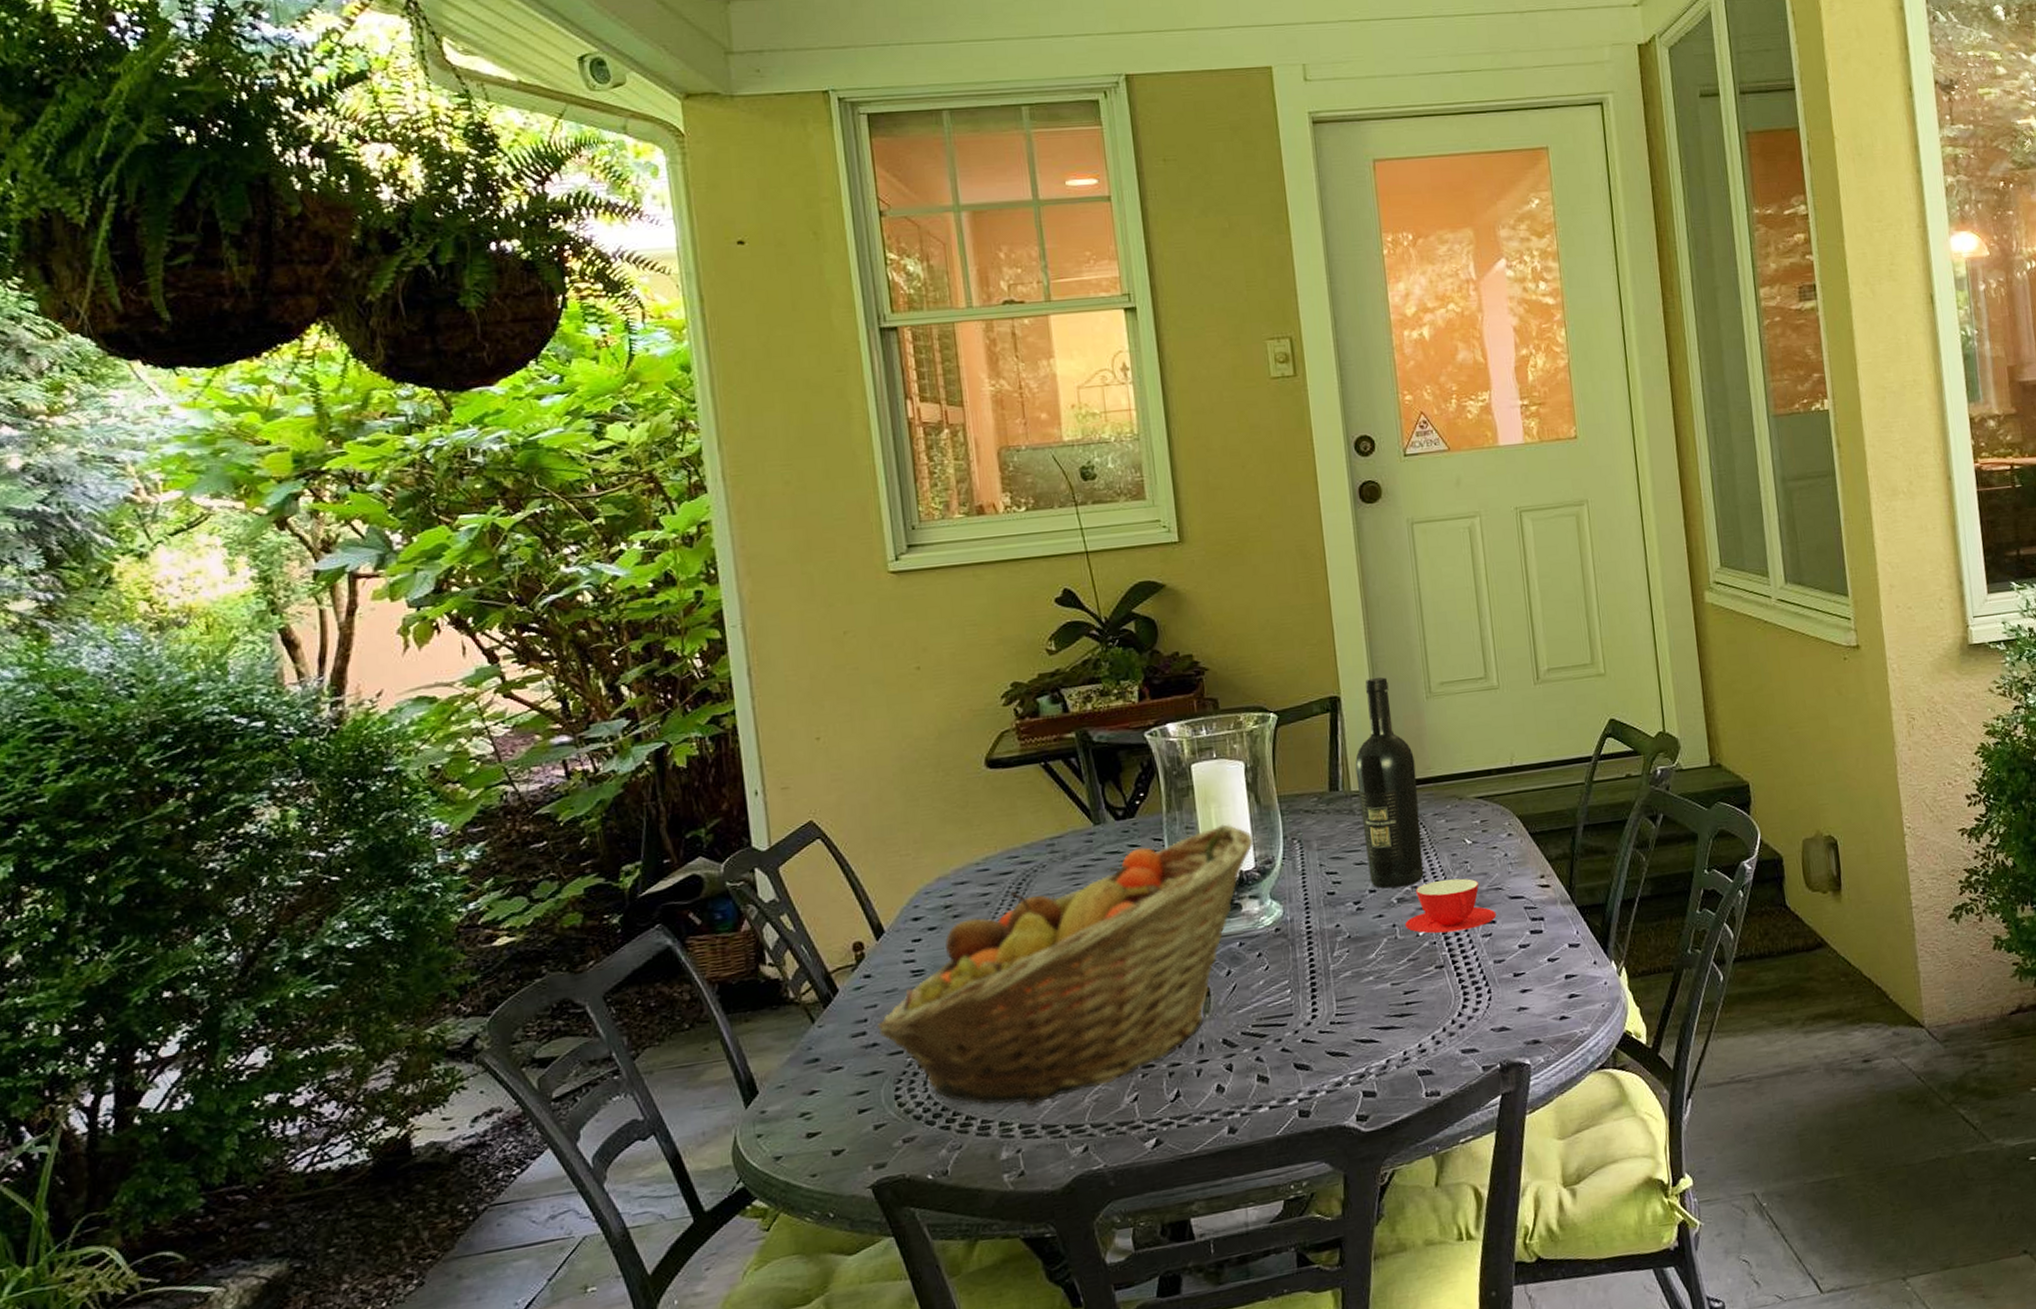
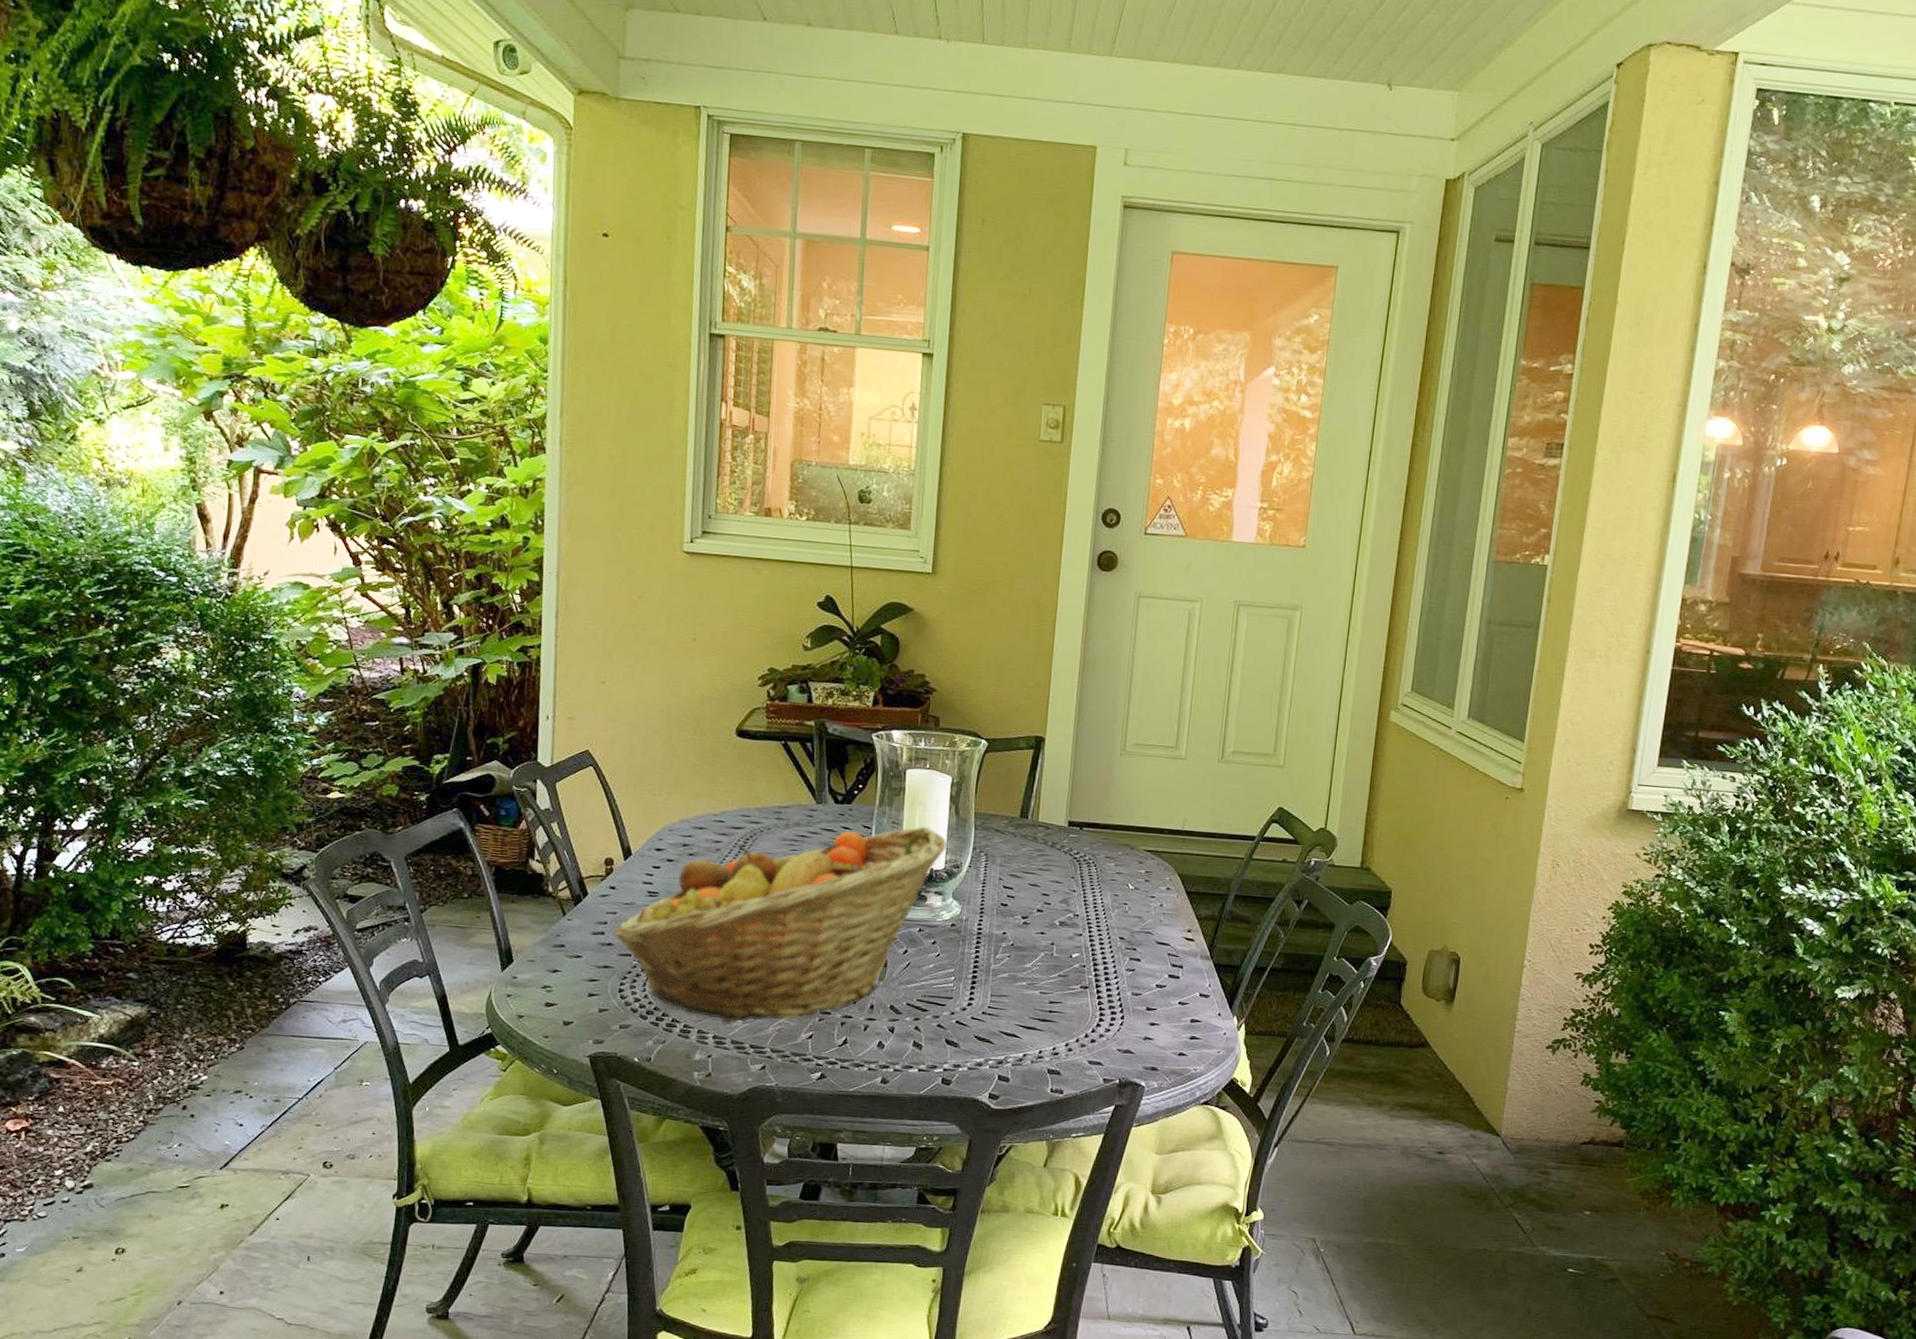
wine bottle: present [1355,677,1424,889] -> none [1039,727,1099,913]
teacup: present [1404,878,1497,934] -> none [1061,914,1143,962]

